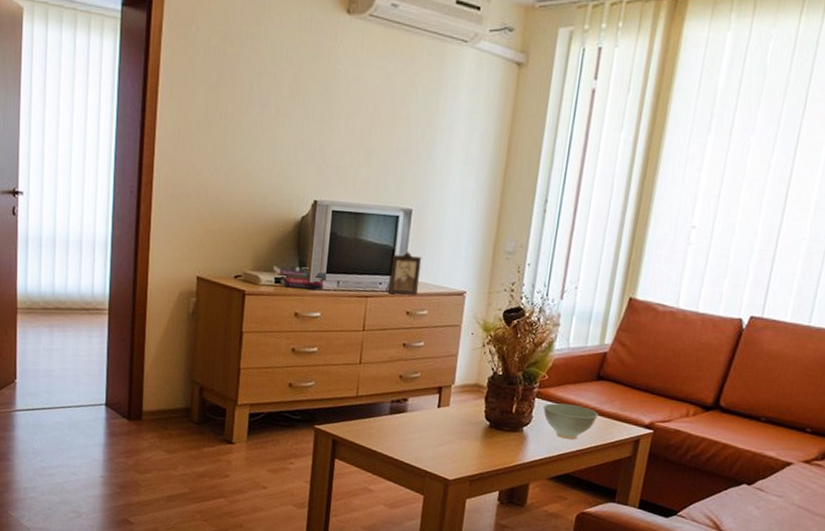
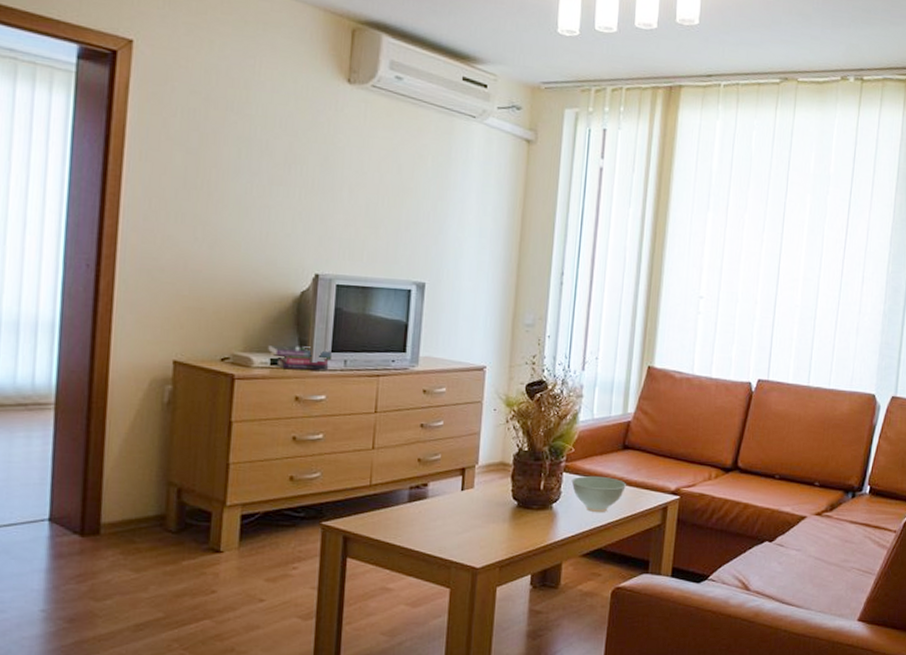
photo frame: present [386,252,422,296] -> none [399,327,438,374]

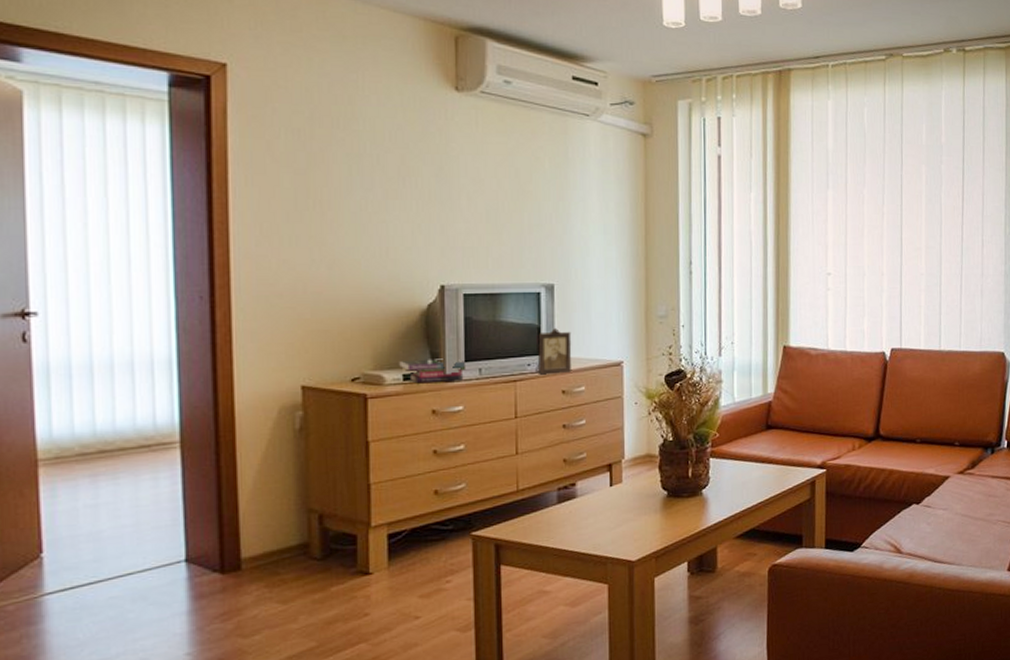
photo frame: none [399,327,438,374] -> present [536,328,572,375]
bowl: present [571,476,626,512] -> none [719,458,773,494]

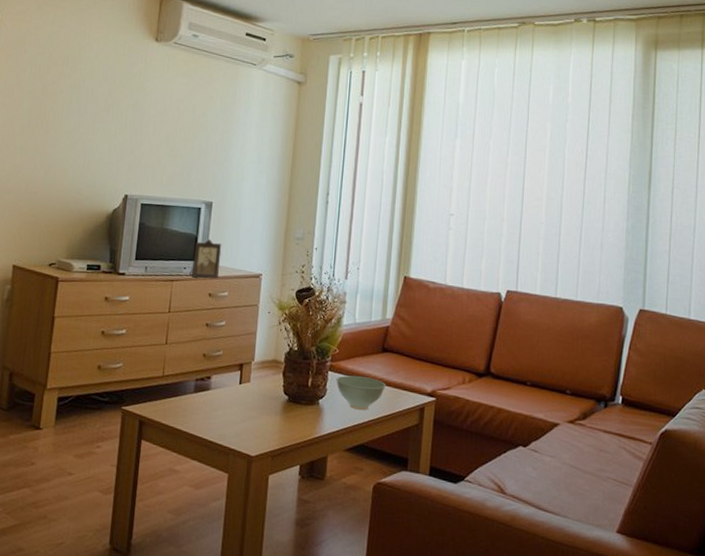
books: present [399,358,465,384] -> none [85,252,135,276]
bowl: none [719,458,773,494] -> present [336,375,386,410]

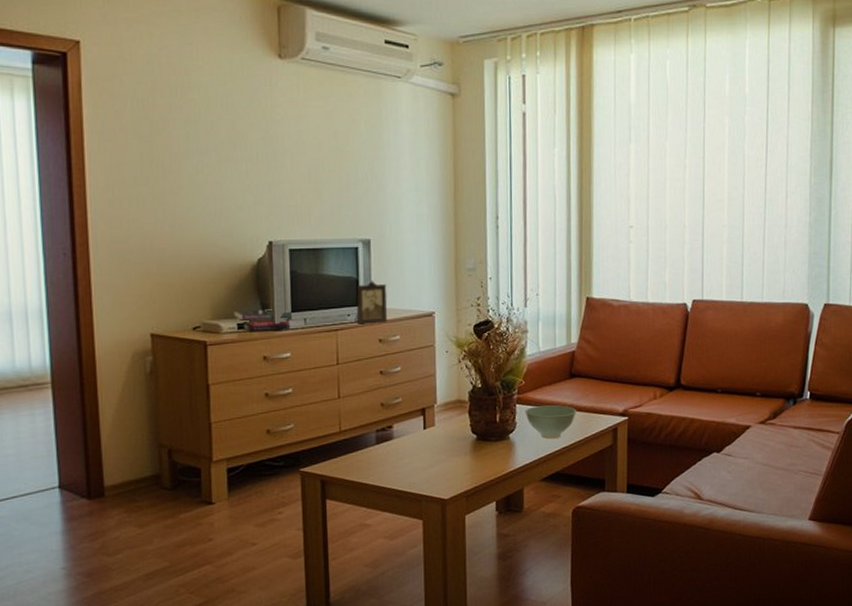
books: none [85,252,135,276] -> present [234,309,292,332]

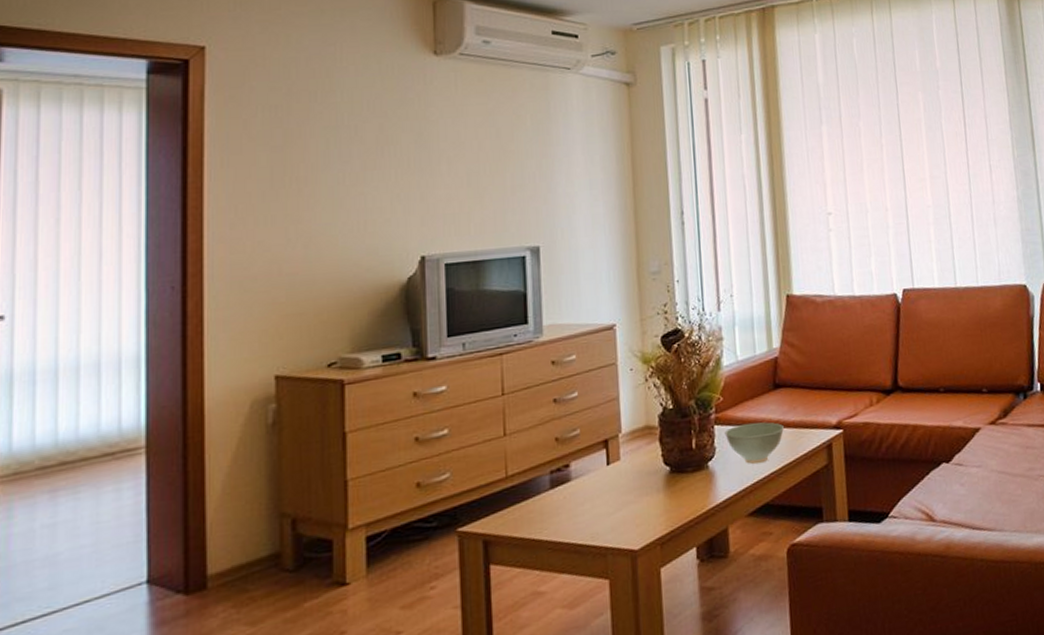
books: present [234,309,292,332] -> none [378,335,448,365]
photo frame: present [355,281,388,325] -> none [523,293,561,346]

